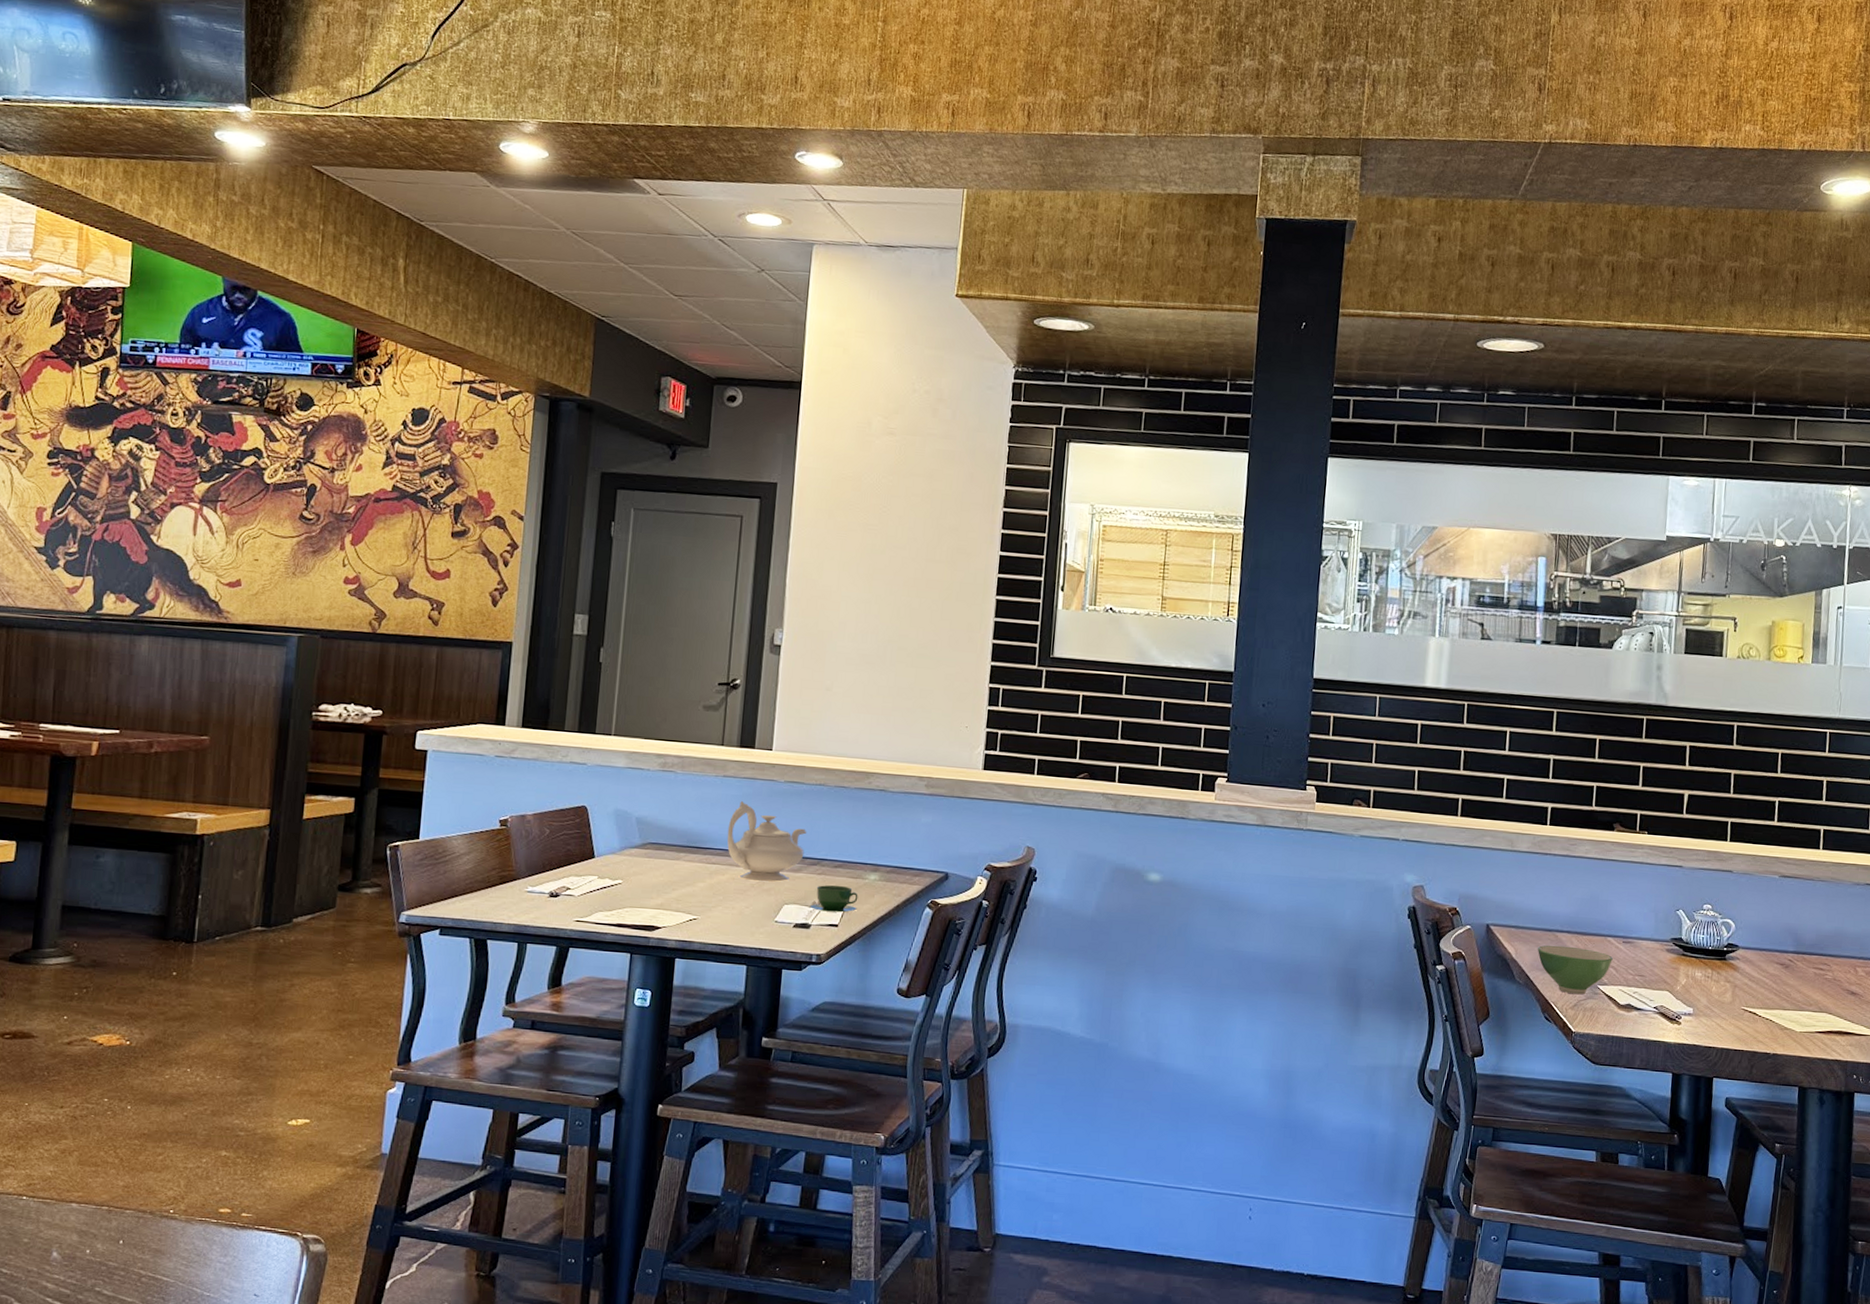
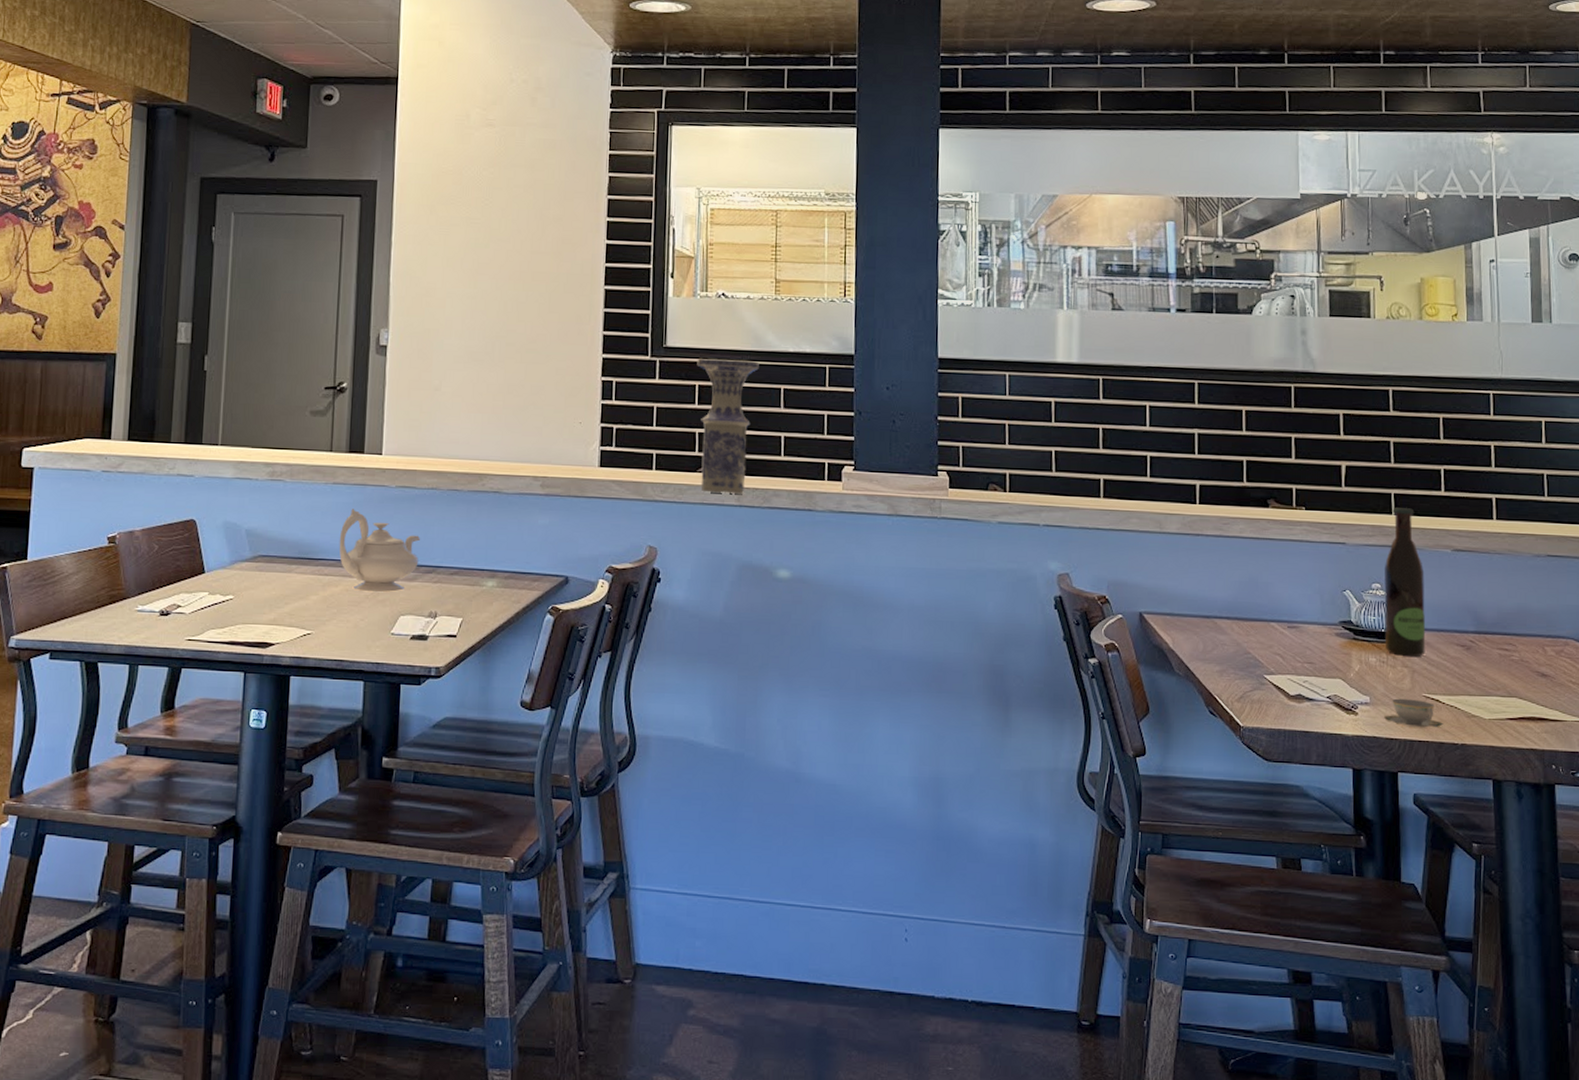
teacup: present [809,885,858,913] -> none [426,593,476,622]
vase: none [1079,669,1142,801] -> present [697,358,759,494]
bowl: present [1537,945,1613,995] -> none [1195,633,1278,686]
teacup: none [1703,1010,1759,1039] -> present [1383,698,1444,729]
bottle: none [1711,835,1753,973] -> present [1383,508,1426,656]

